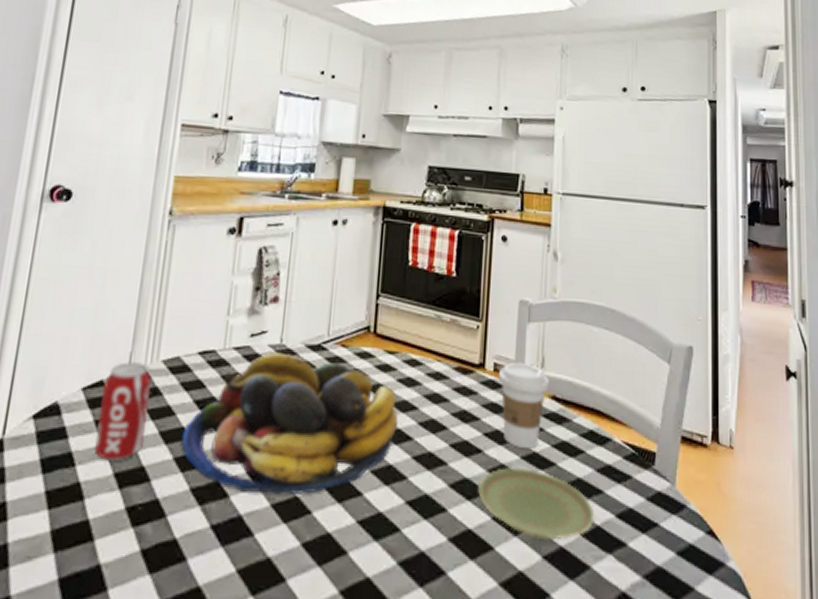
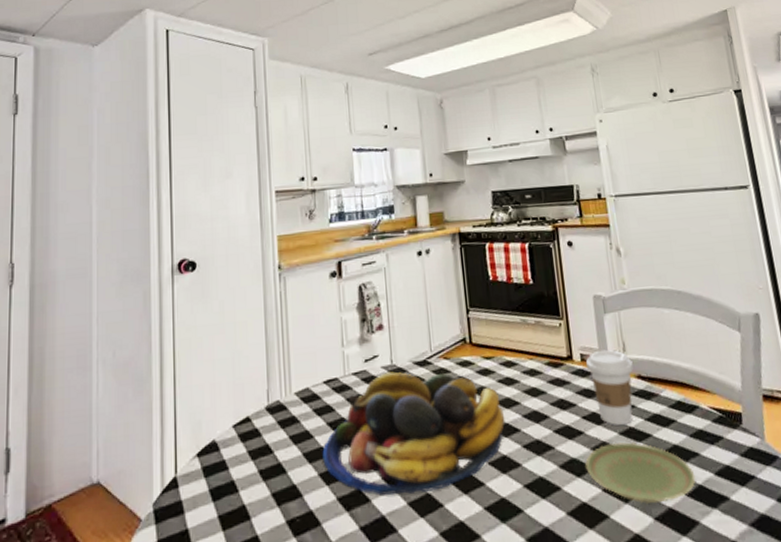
beverage can: present [94,362,152,462] -> none [249,397,292,485]

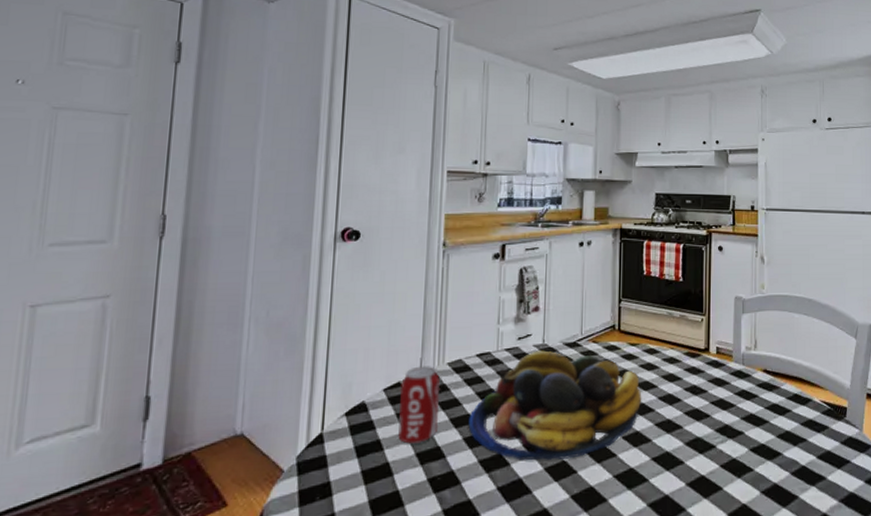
beverage can: none [249,397,292,485] -> present [398,366,441,445]
coffee cup: present [585,349,634,426] -> none [720,345,761,412]
plate: present [585,442,696,504] -> none [708,425,801,480]

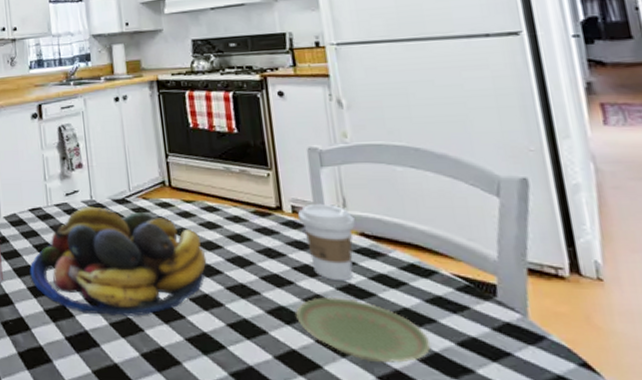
plate: none [708,425,801,480] -> present [296,296,431,364]
coffee cup: none [720,345,761,412] -> present [297,203,356,282]

